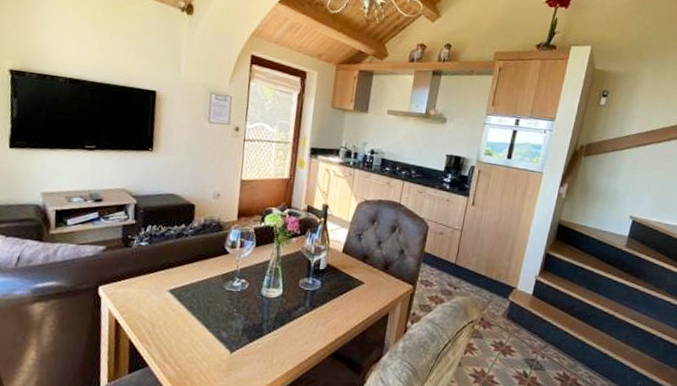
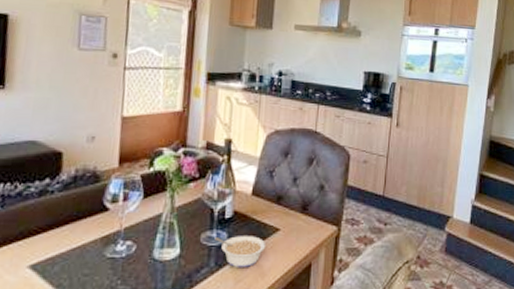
legume: none [310,284,352,311] -> present [214,236,267,268]

